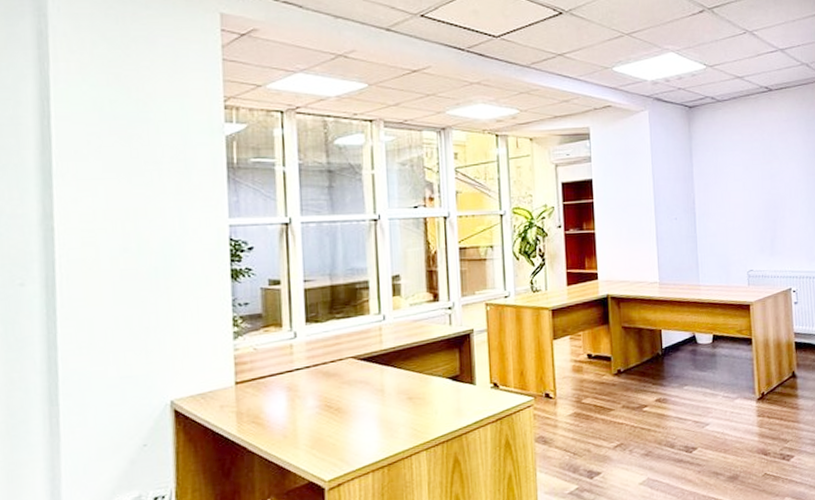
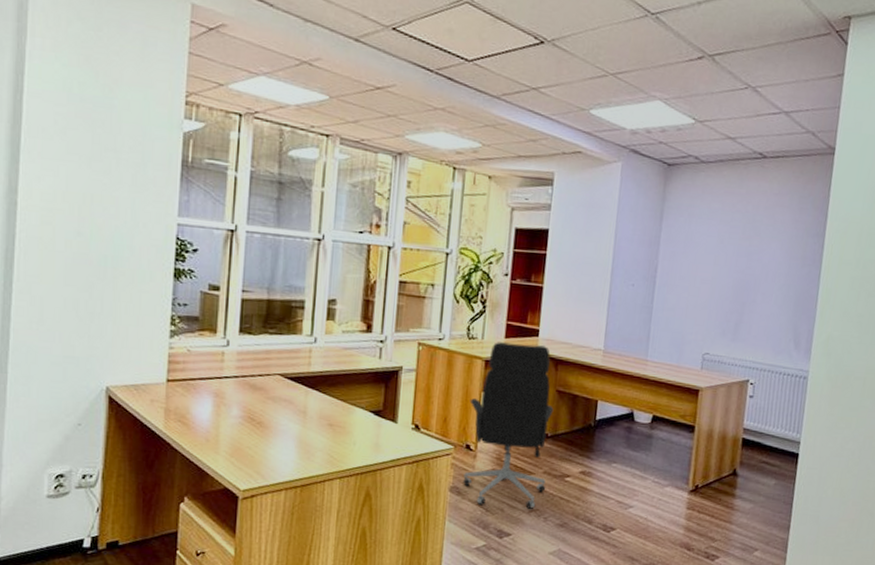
office chair: none [542,287,627,450] -> present [463,342,554,509]

